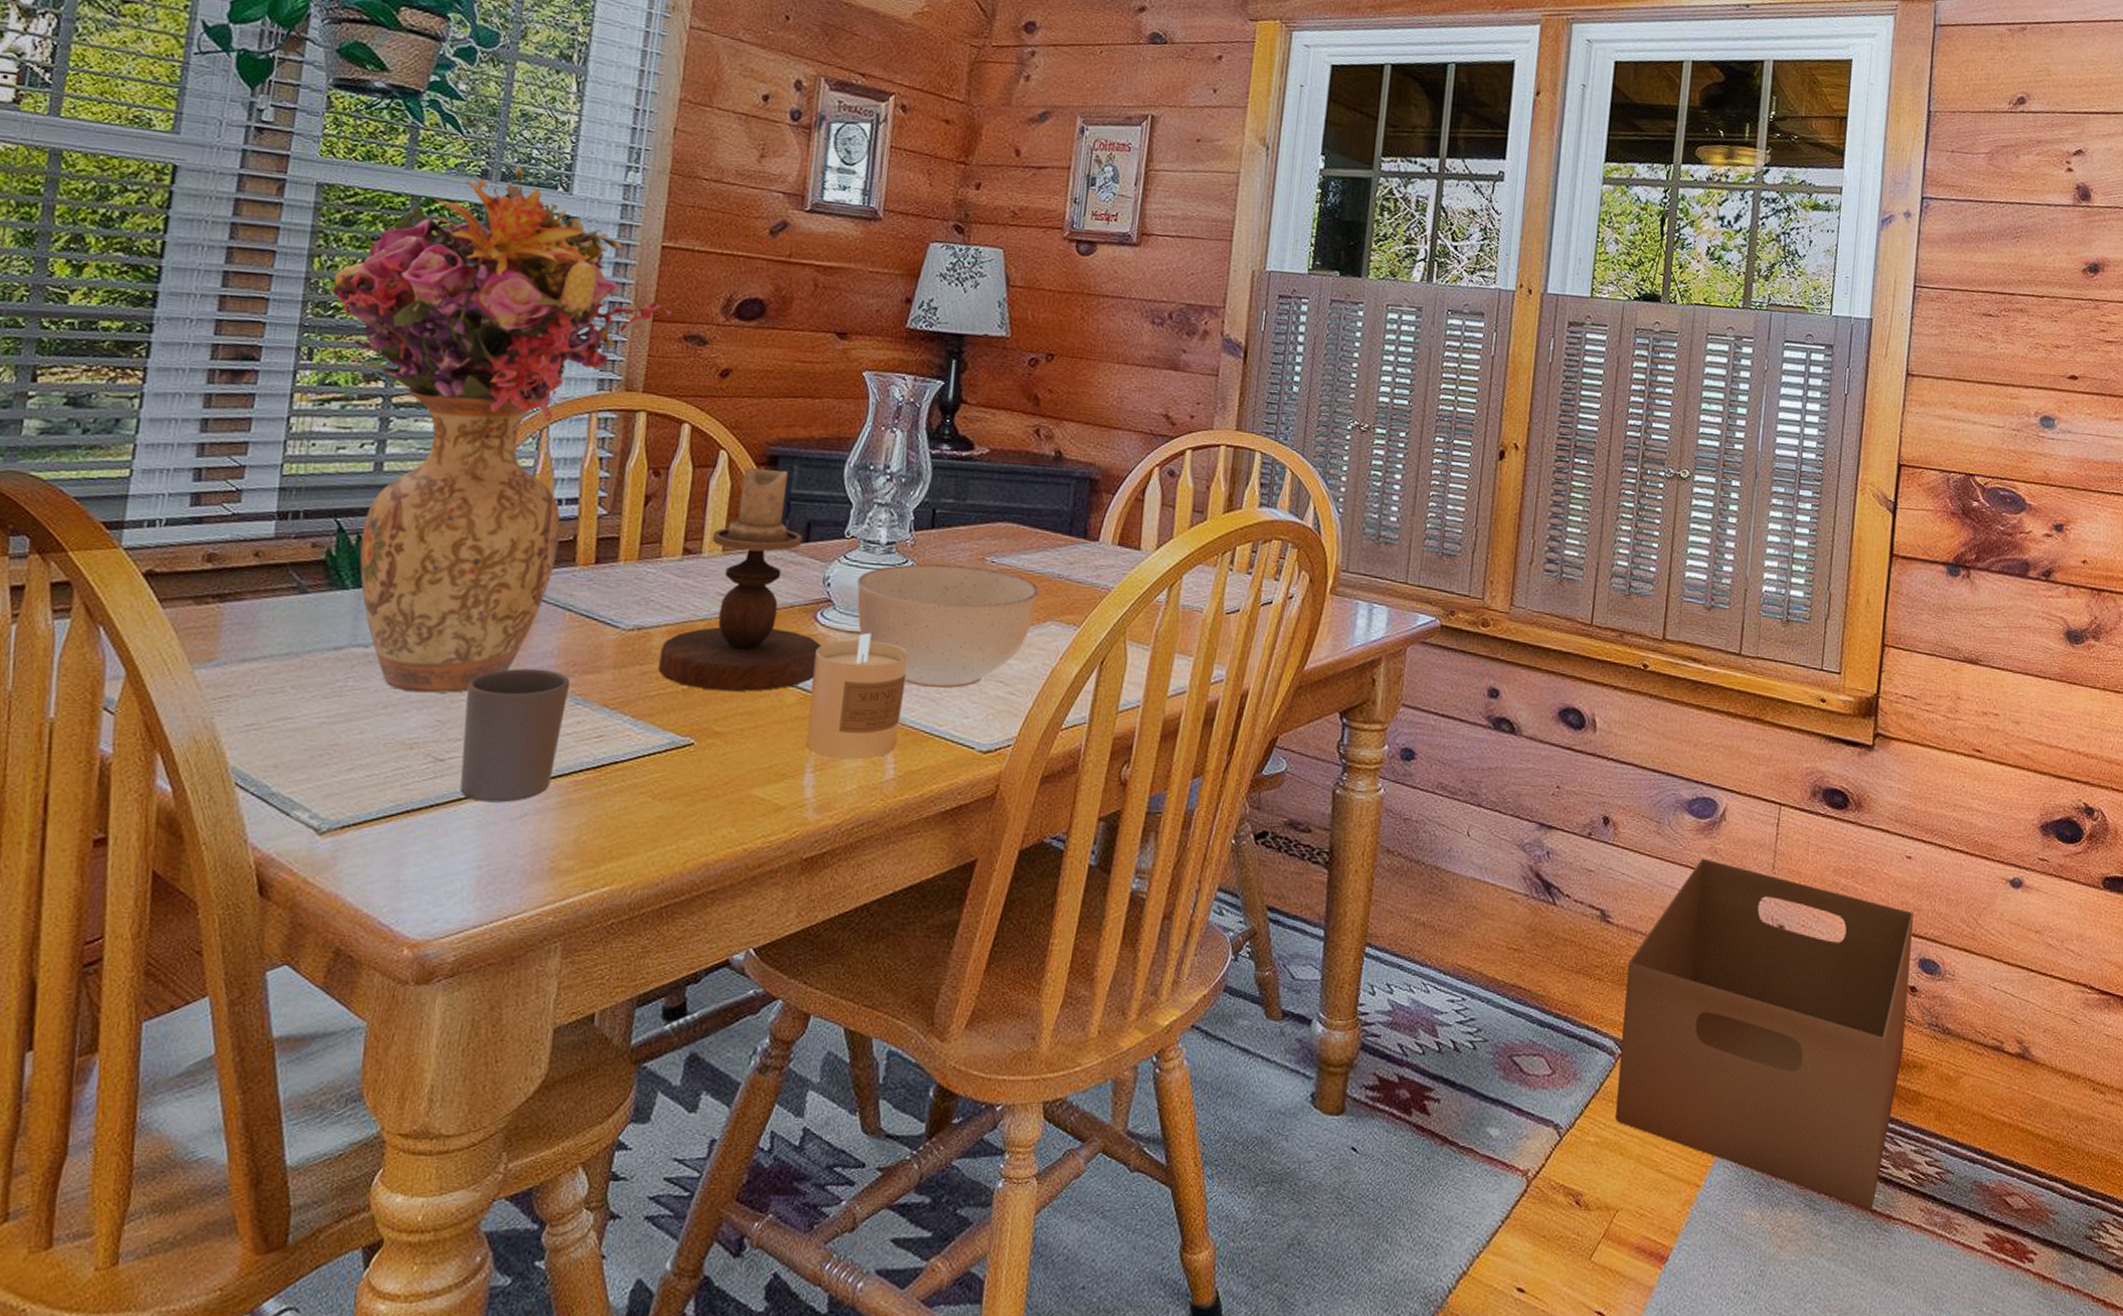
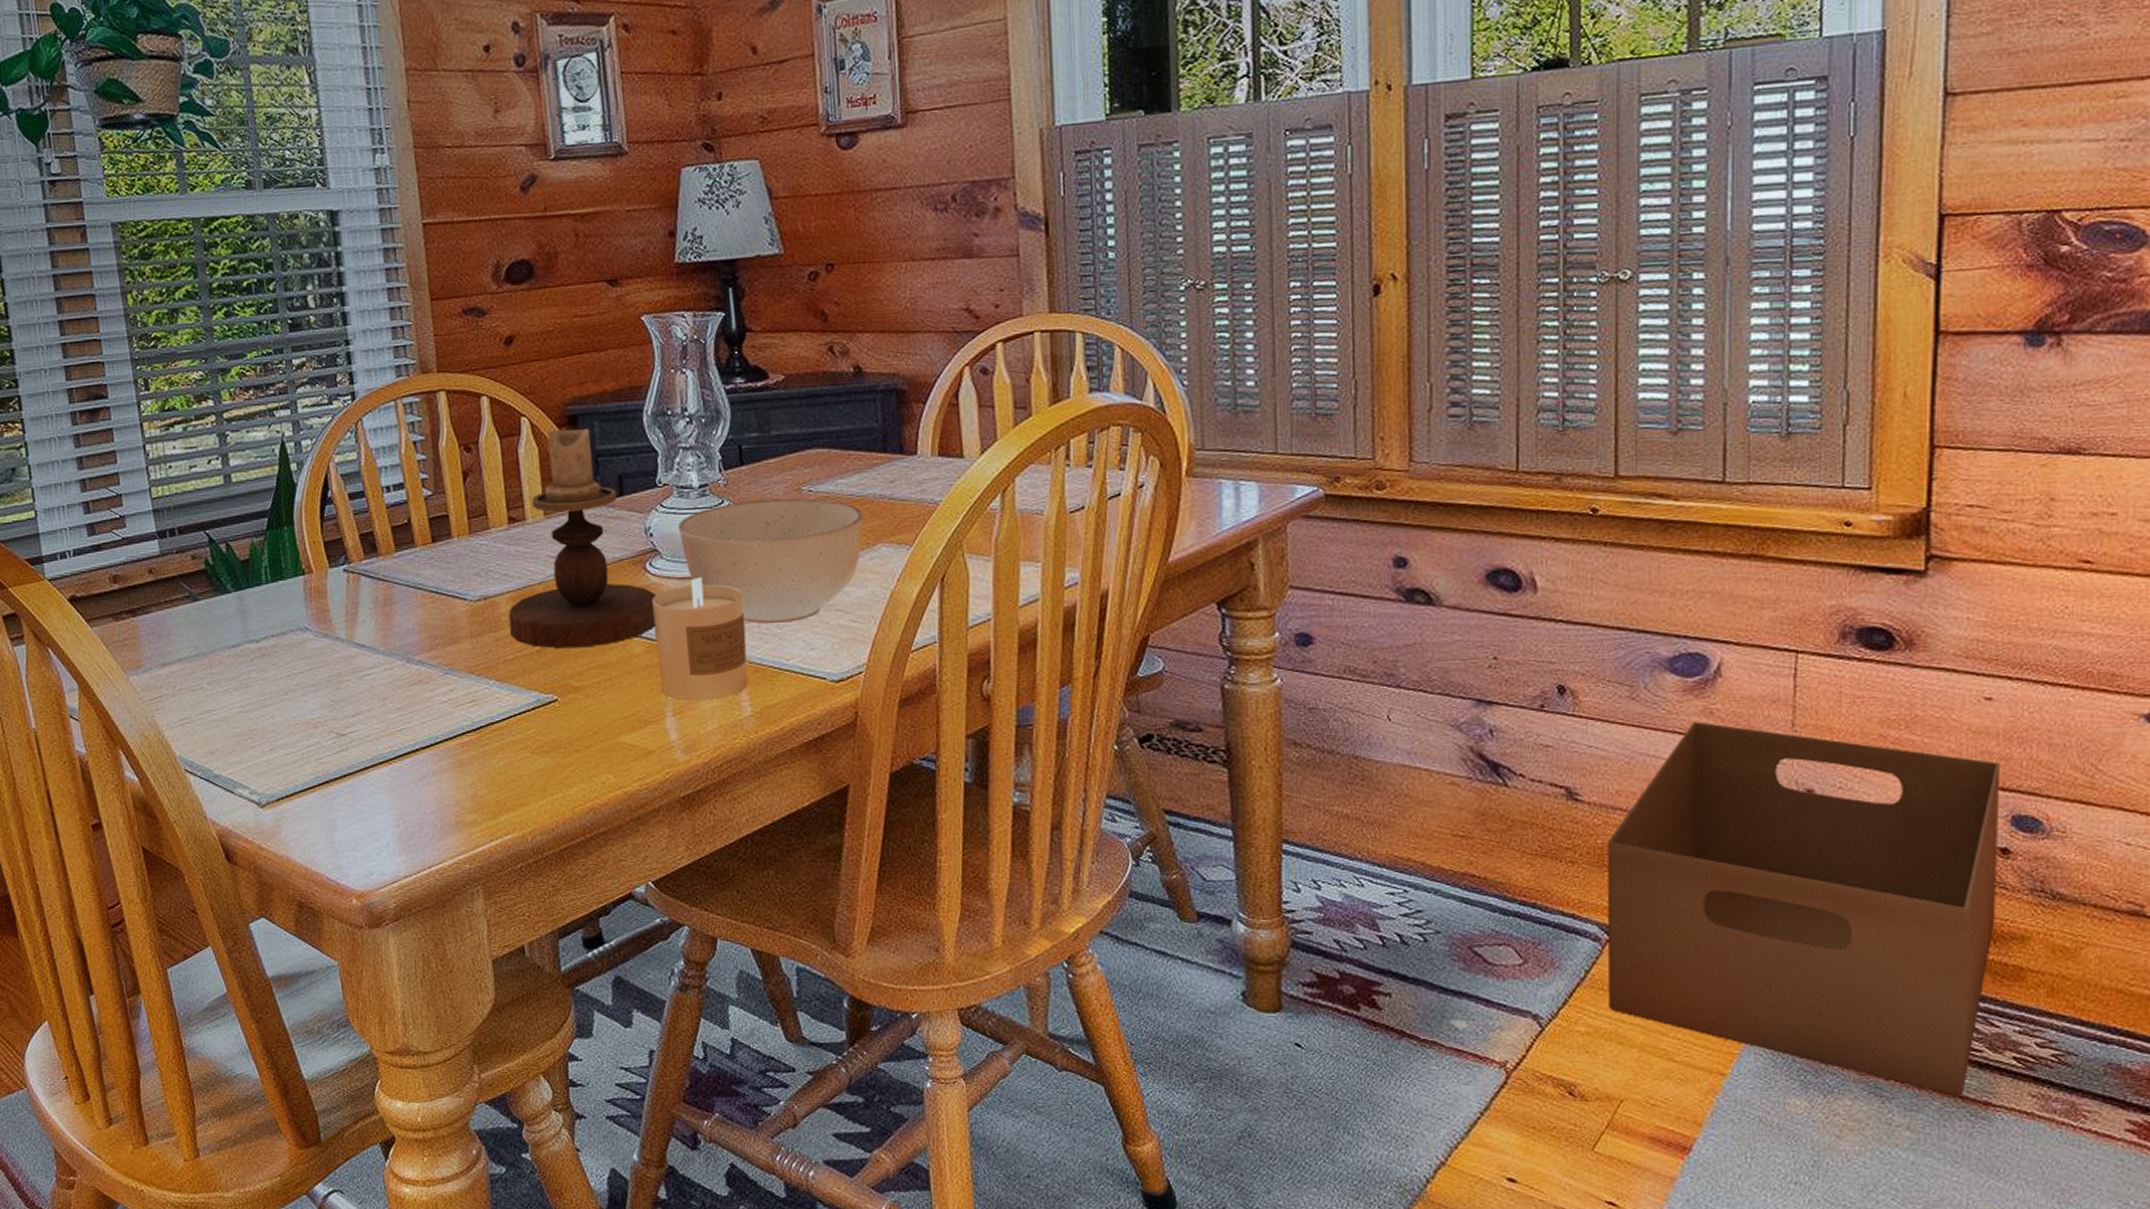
flower arrangement: present [331,164,680,694] -> none [147,169,452,678]
mug: present [460,668,570,803] -> none [348,645,440,769]

